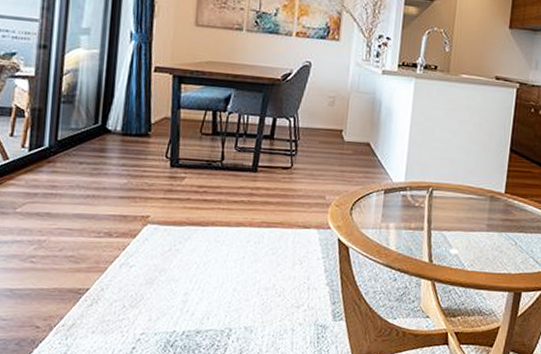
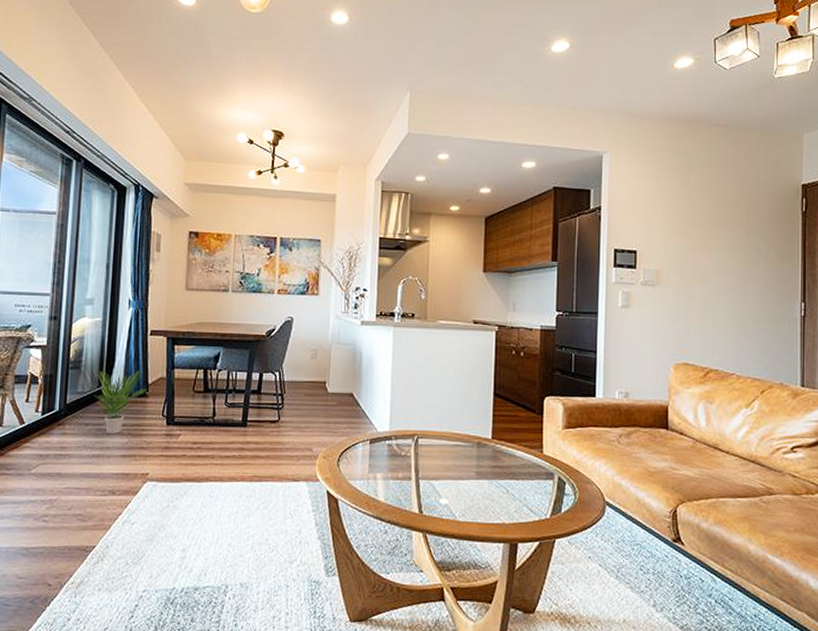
potted plant: none [79,106,150,174] -> present [85,370,147,434]

